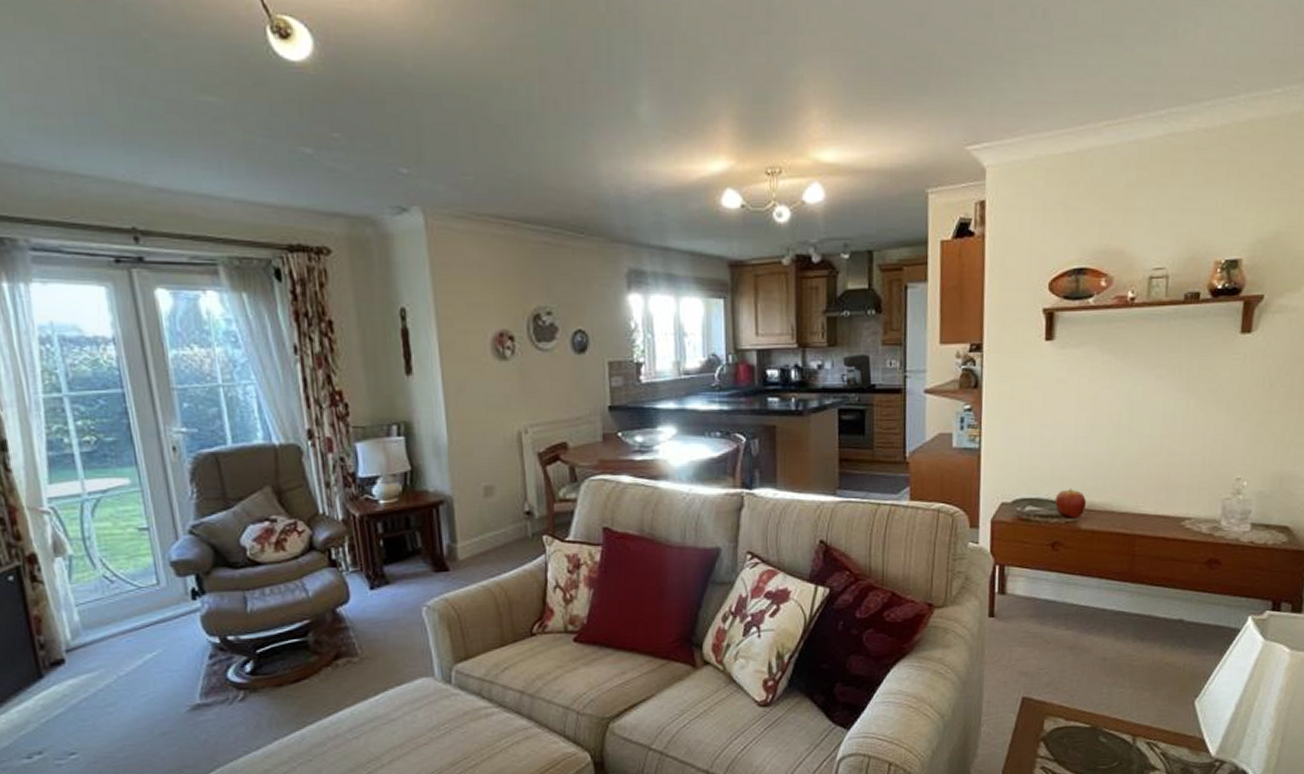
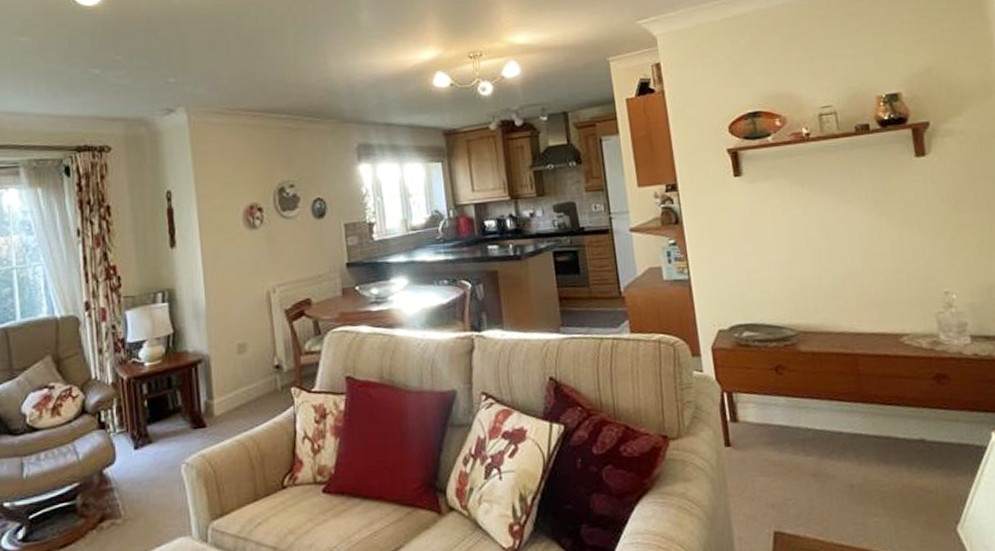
fruit: present [1055,489,1086,520] -> none [770,312,802,343]

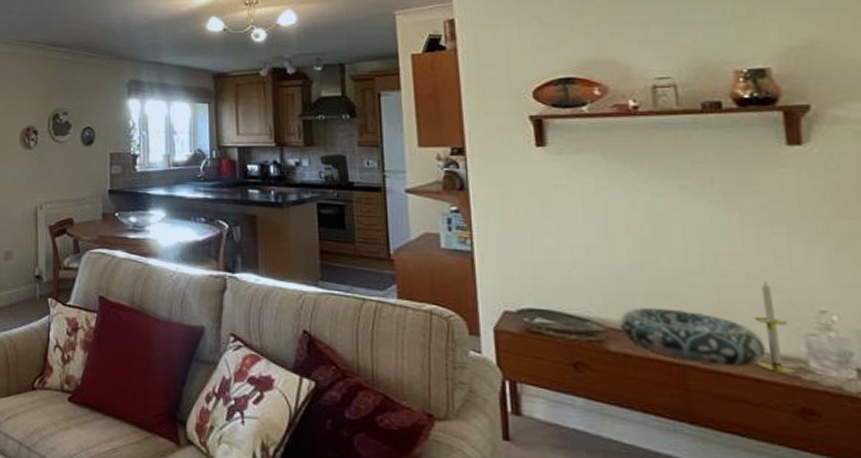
decorative bowl: none [807,307,911,350] -> present [620,308,766,366]
candle: none [902,274,932,348] -> present [755,282,798,374]

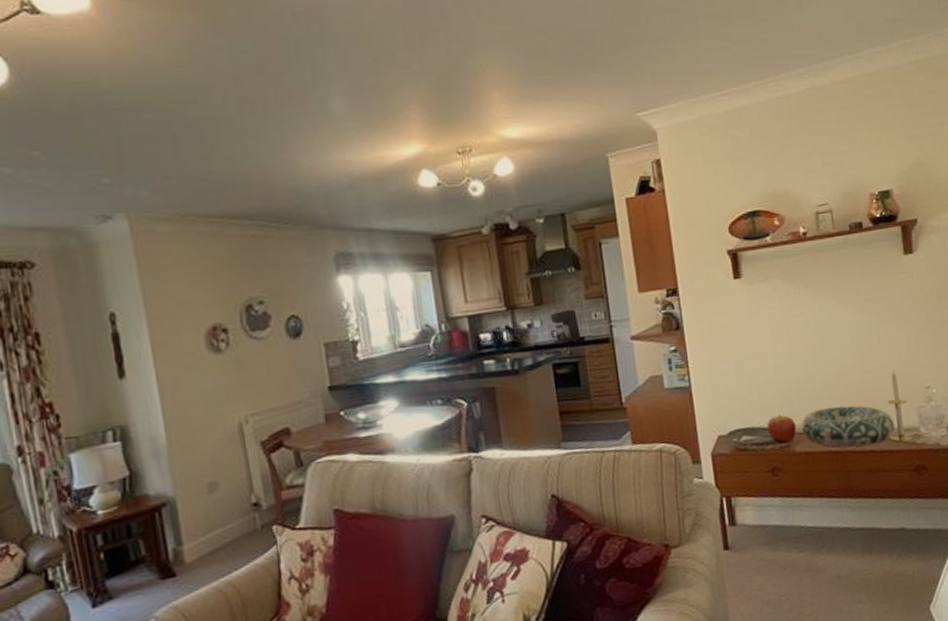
fruit: none [570,303,612,339] -> present [767,415,796,444]

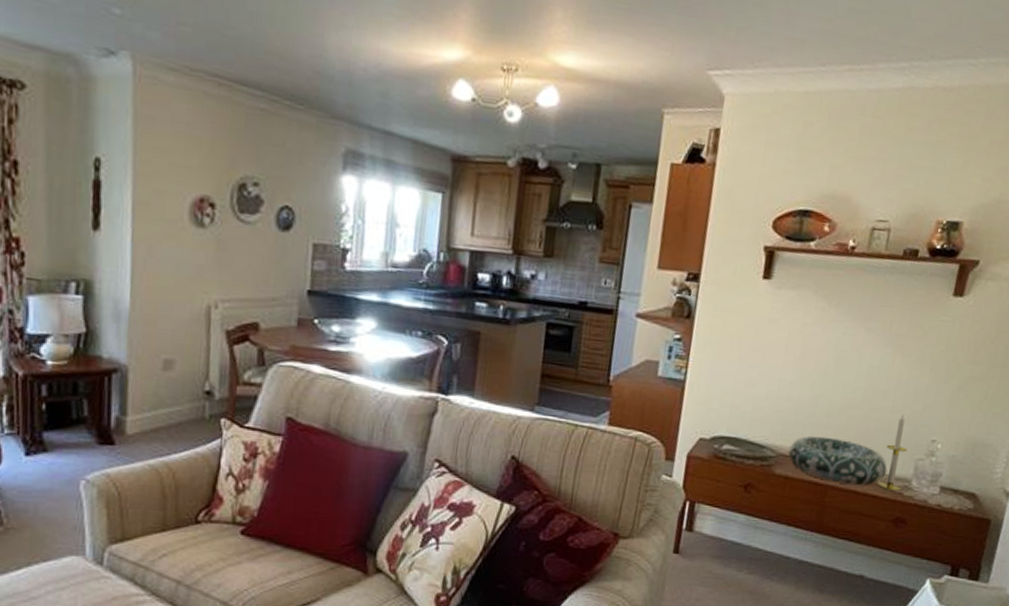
coffee maker: present [550,309,581,345] -> none [553,268,586,305]
fruit: present [767,415,796,444] -> none [752,432,784,463]

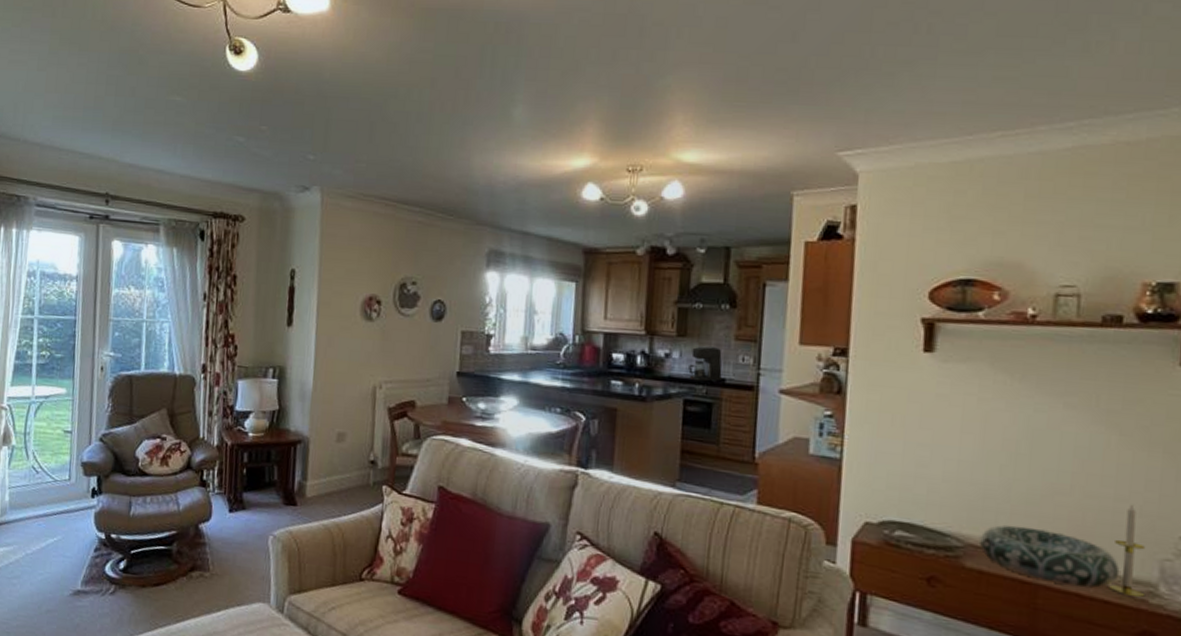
coffee maker: none [553,268,586,305] -> present [688,346,722,382]

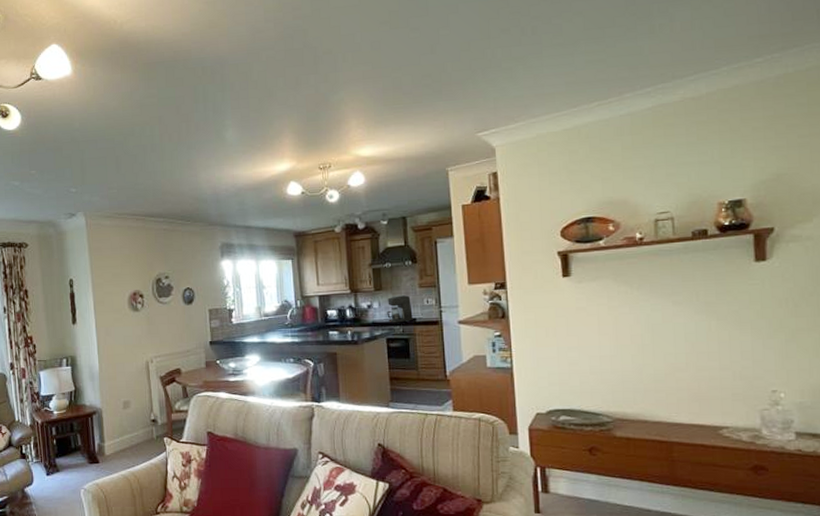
decorative bowl: present [980,525,1120,588] -> none [624,399,732,439]
candle: present [1109,505,1146,597] -> none [725,372,753,440]

